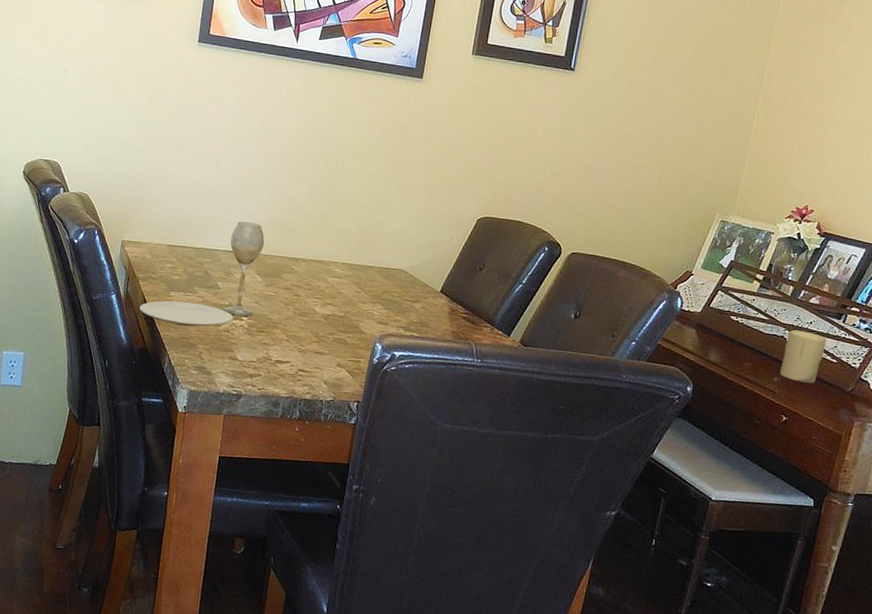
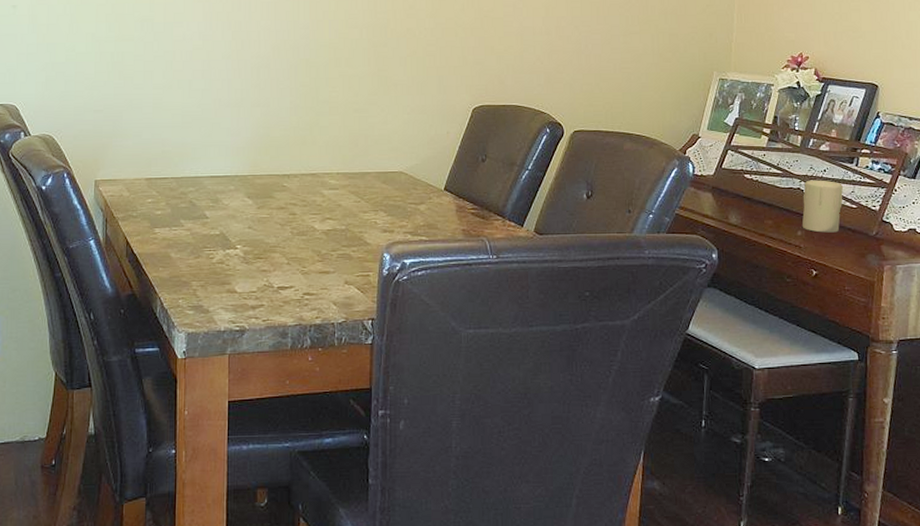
plate: present [139,300,234,327] -> none [122,237,227,263]
wineglass: present [223,221,265,317] -> none [213,143,251,245]

